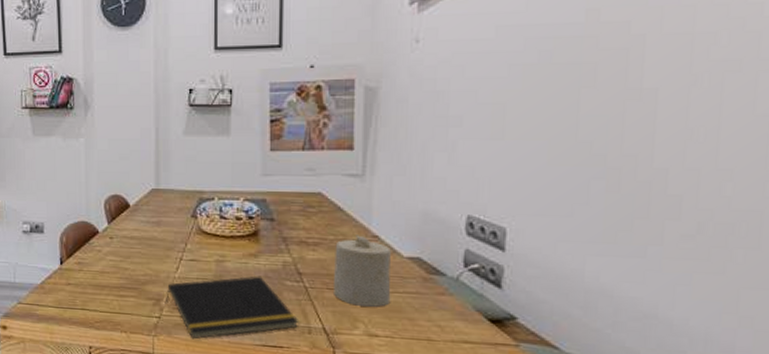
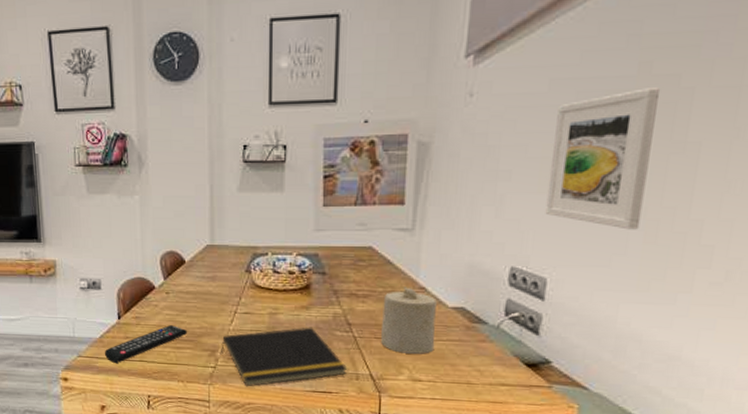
remote control: none [45,272,132,311] -> present [104,325,188,363]
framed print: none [500,35,611,178] -> present [545,88,661,230]

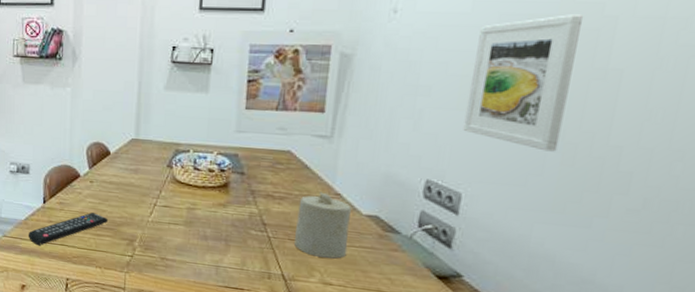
notepad: present [220,327,348,387] -> none [137,224,261,278]

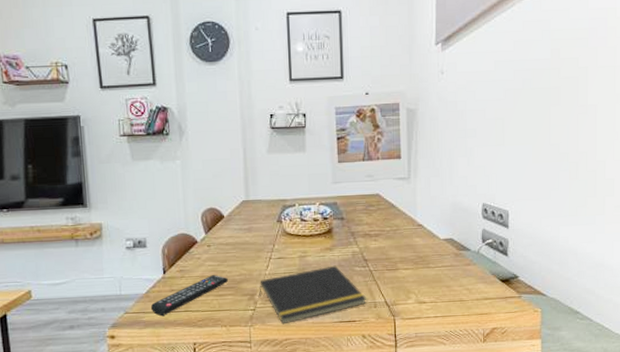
notepad: none [137,224,261,278] -> present [258,265,367,325]
candle: present [294,192,351,259] -> none [391,225,433,281]
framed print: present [463,14,584,152] -> none [502,67,567,170]

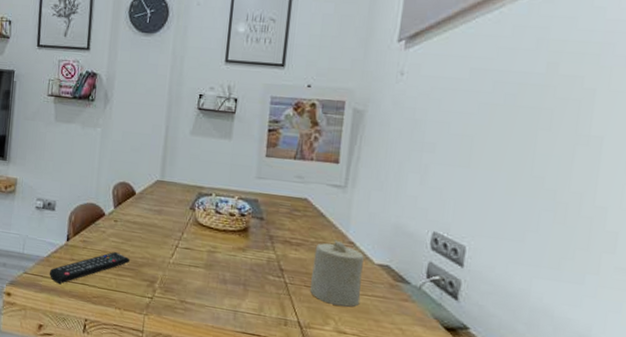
notepad: present [258,265,367,325] -> none [158,267,278,322]
candle: none [391,225,433,281] -> present [310,239,364,307]

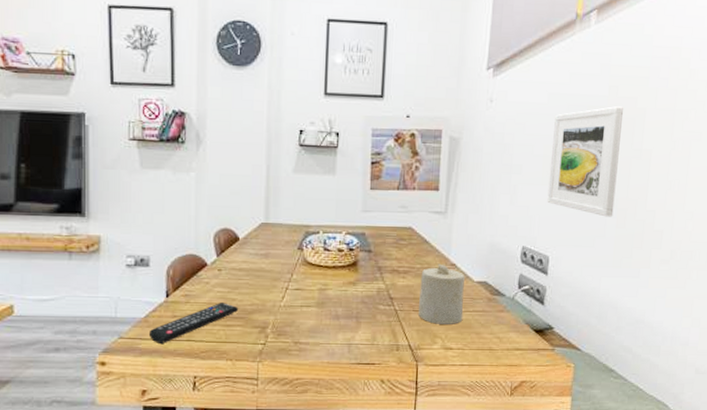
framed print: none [465,85,567,210] -> present [547,106,624,217]

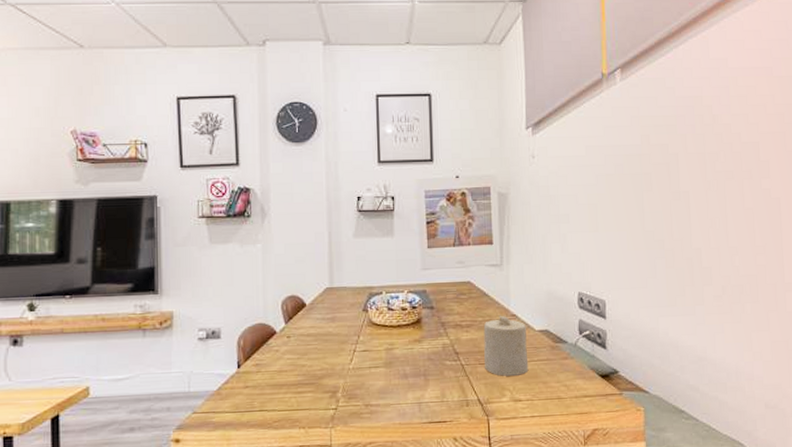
remote control: present [148,303,239,343] -> none [221,369,309,416]
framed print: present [547,106,624,217] -> none [594,153,661,258]

